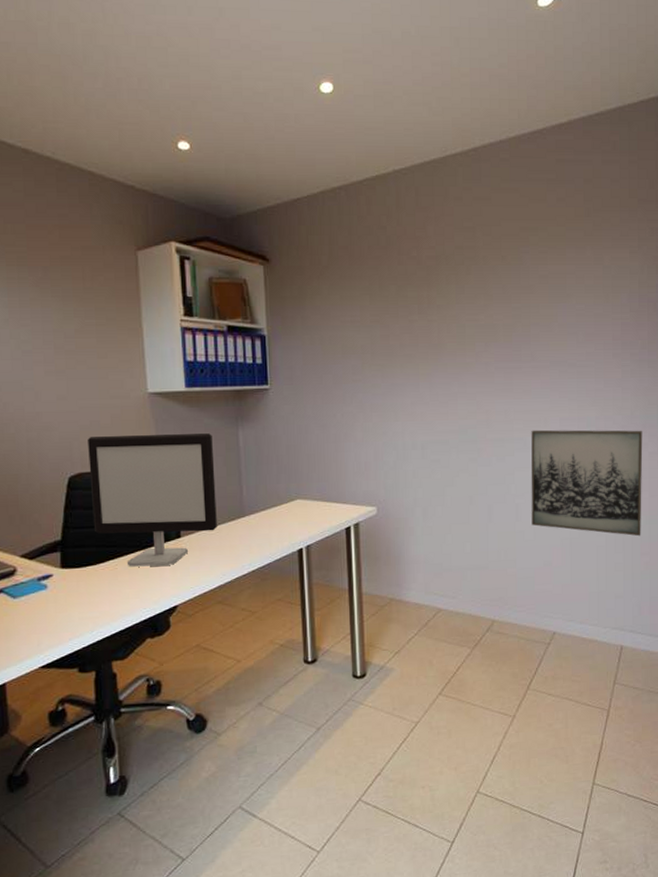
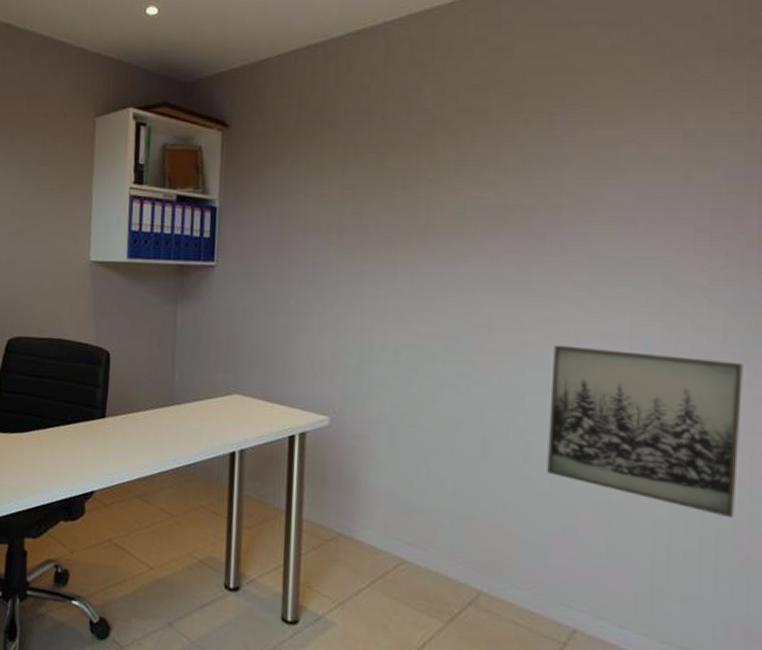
computer monitor: present [88,433,217,567] -> none [24,301,149,447]

